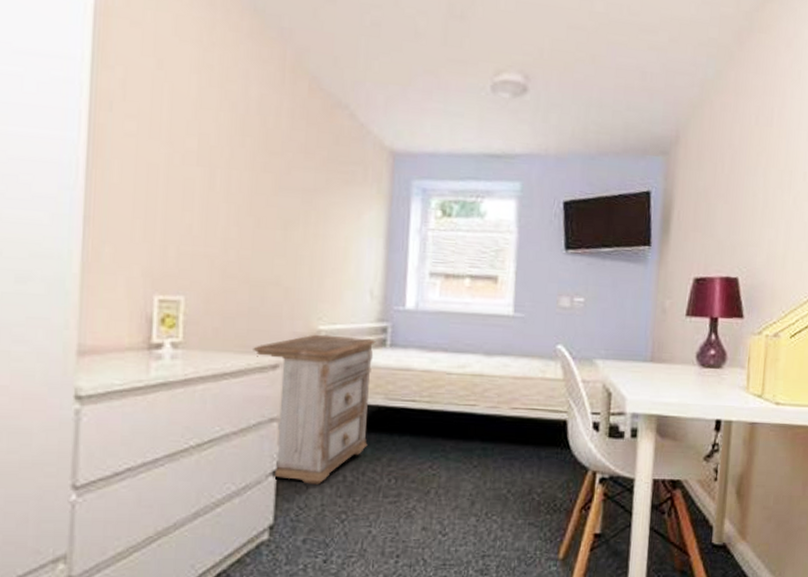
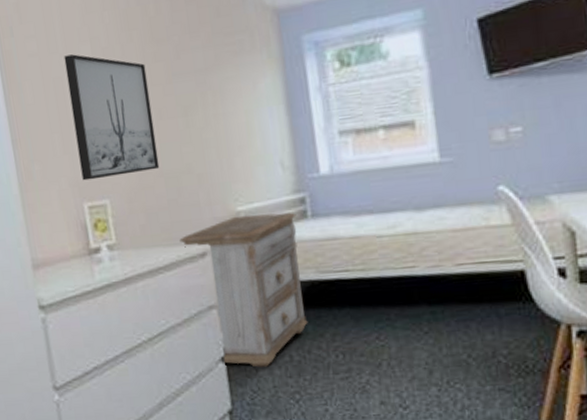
wall art: none [158,144,253,276] -> present [63,54,160,181]

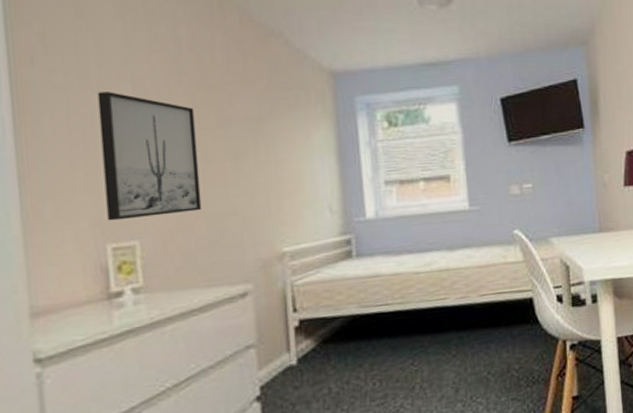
nightstand: present [179,212,308,367] -> none [219,252,348,403]

